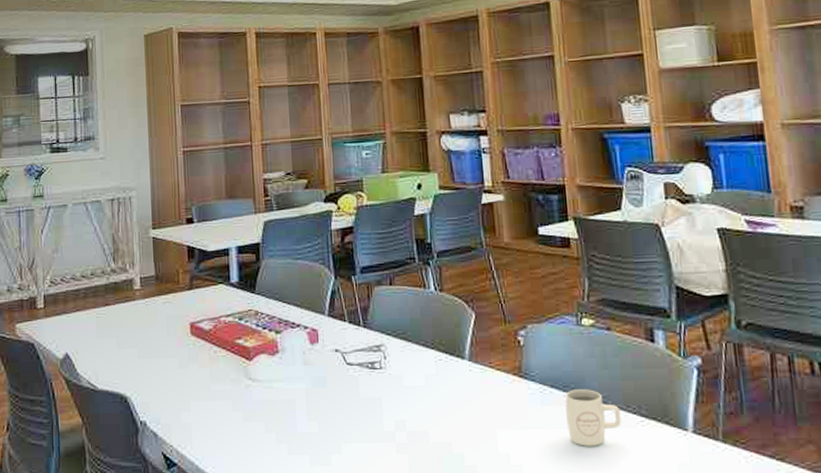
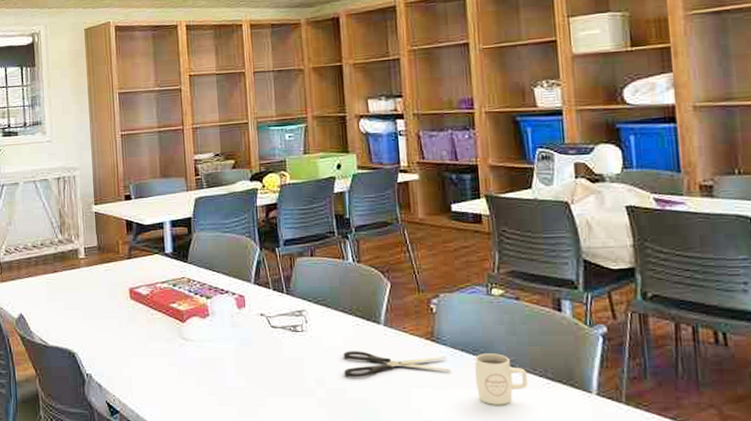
scissors: none [424,389,541,419] -> present [343,351,452,378]

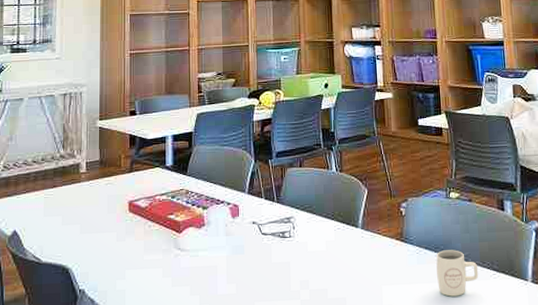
scissors: present [343,351,452,378] -> none [325,253,417,279]

